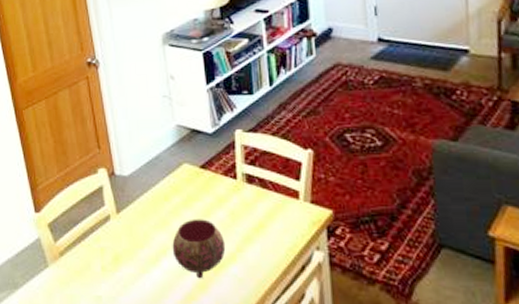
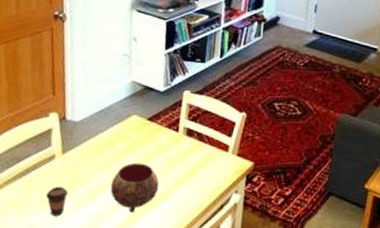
coffee cup: none [108,250,129,285] -> present [46,186,68,216]

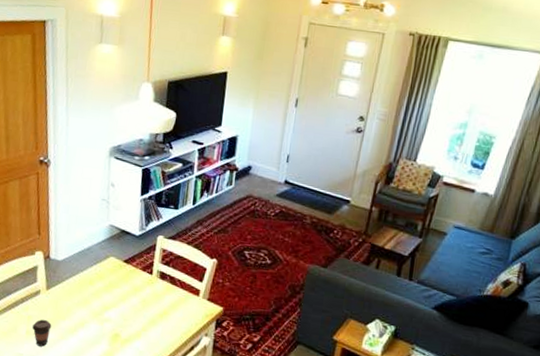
bowl: present [110,162,159,213] -> none [89,301,134,349]

